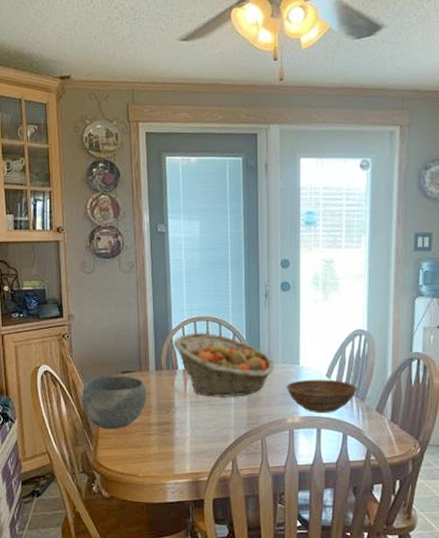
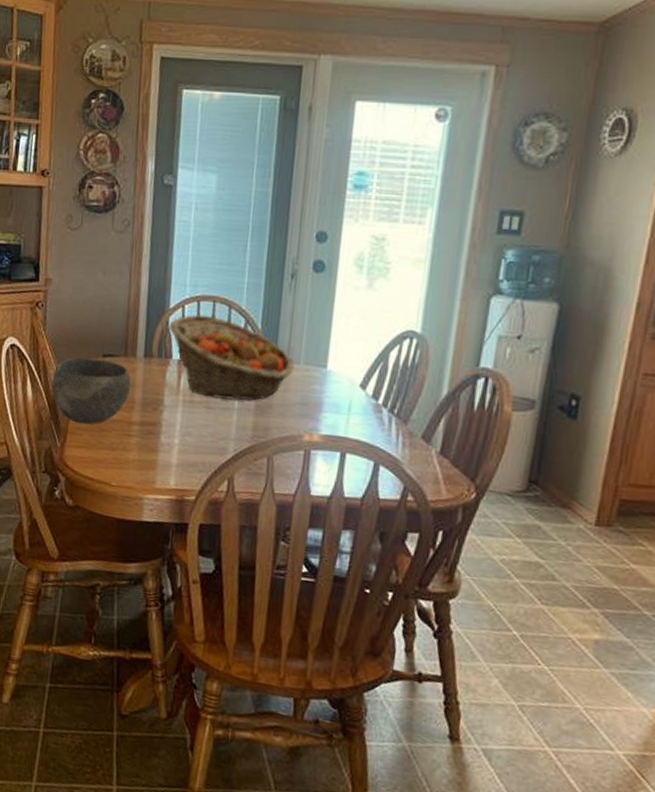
bowl: present [286,379,357,413] -> none [306,388,399,434]

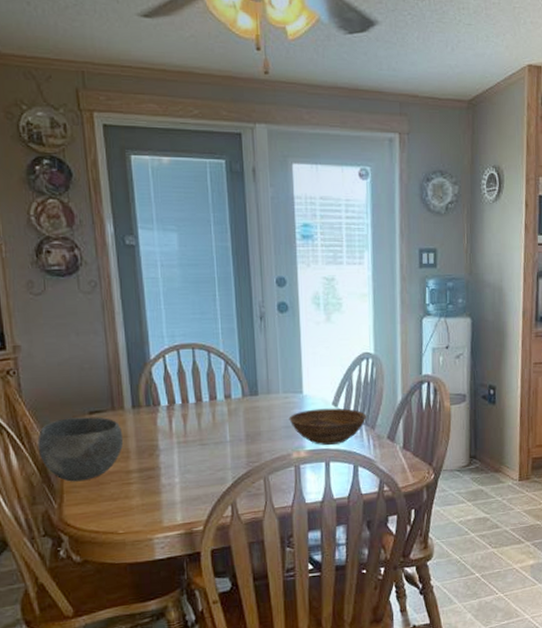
fruit basket: present [168,315,295,401] -> none [152,361,275,436]
bowl: none [306,388,399,434] -> present [289,408,366,445]

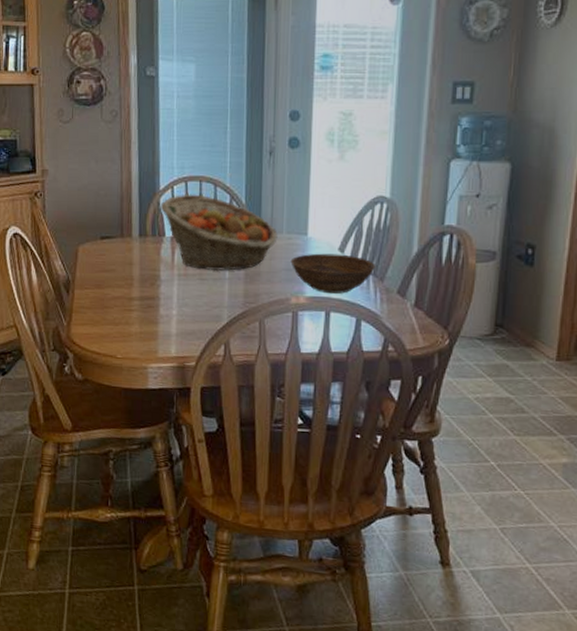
bowl: present [37,416,124,482] -> none [55,241,129,303]
fruit basket: none [152,361,275,436] -> present [160,194,278,272]

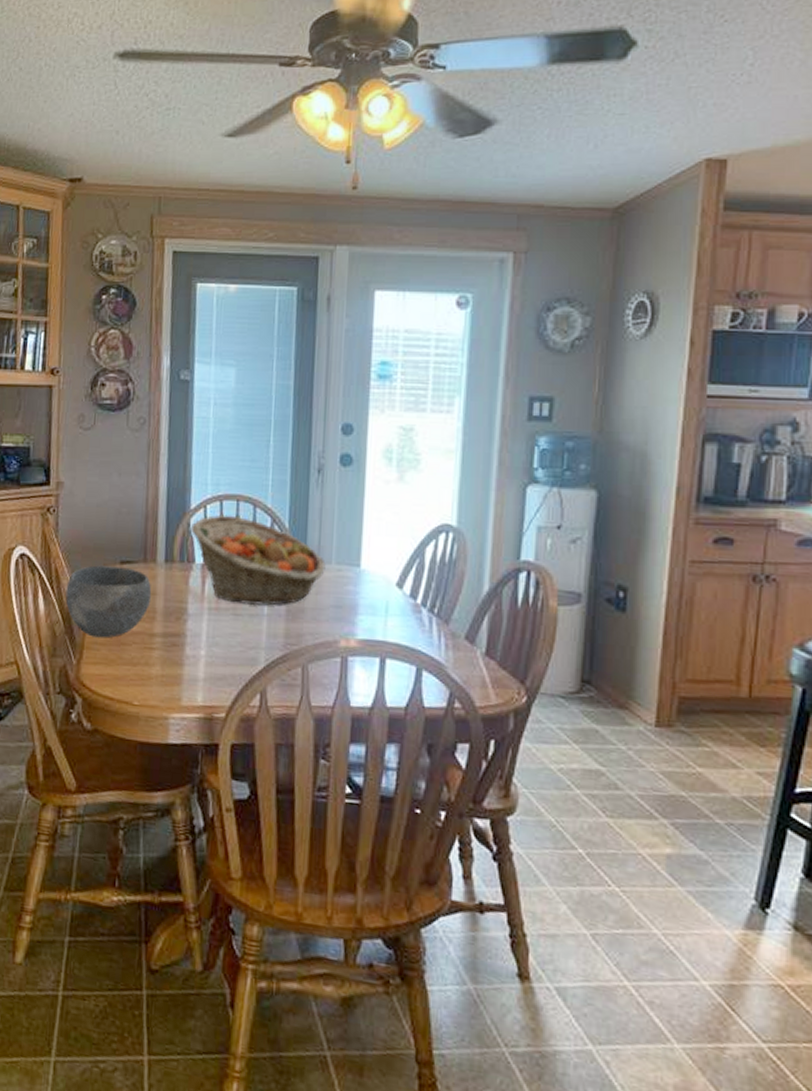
bowl: none [55,241,129,303] -> present [65,565,152,638]
bowl: present [290,253,375,294] -> none [340,588,439,637]

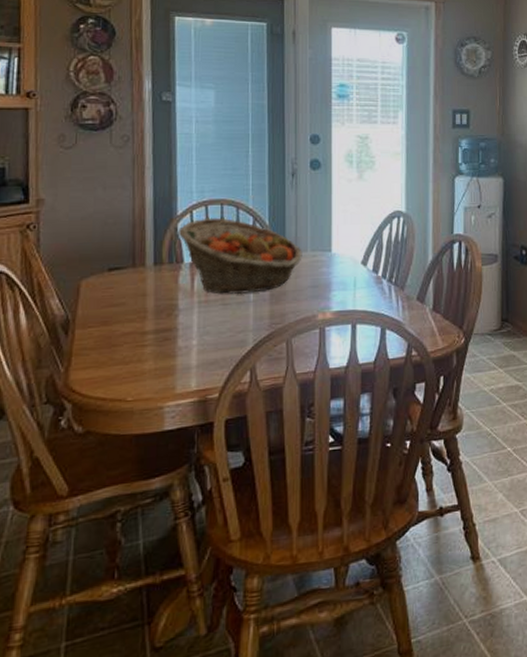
bowl: present [65,565,152,638] -> none [50,274,142,344]

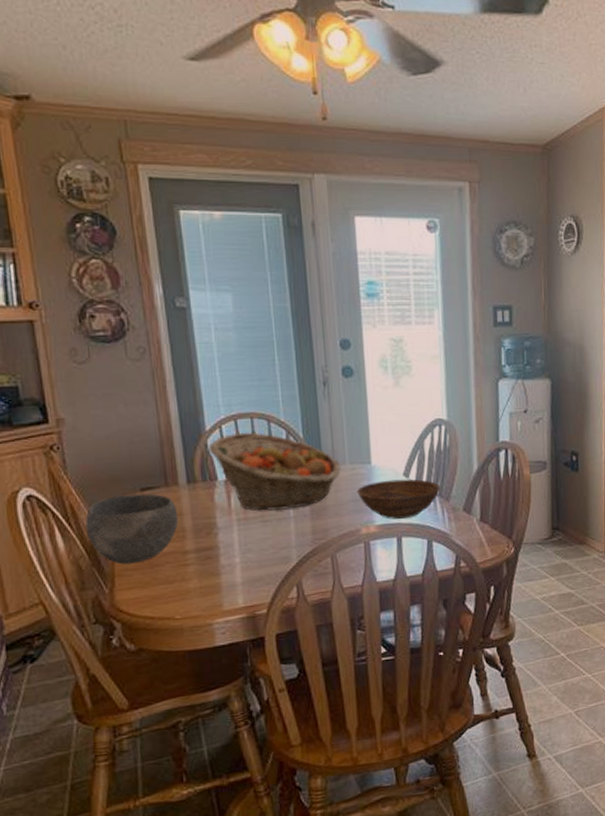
bowl: none [50,274,142,344] -> present [85,493,179,565]
bowl: none [316,267,396,306] -> present [357,479,440,519]

